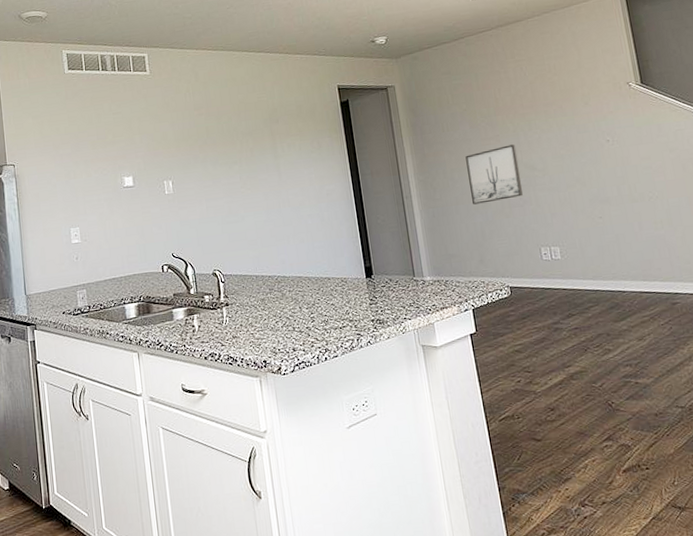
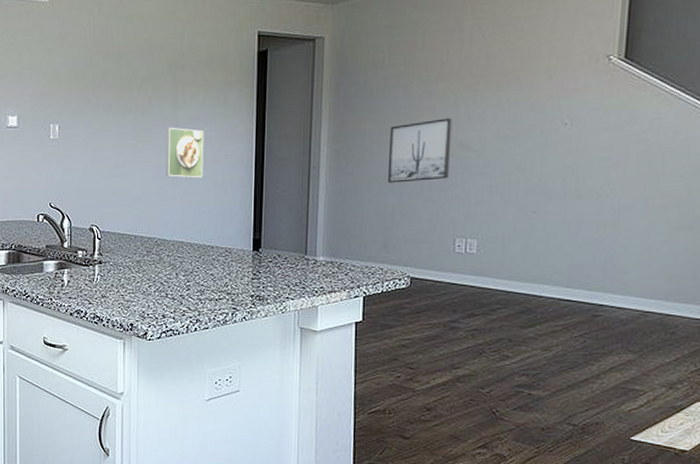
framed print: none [271,173,310,218] -> present [166,127,204,178]

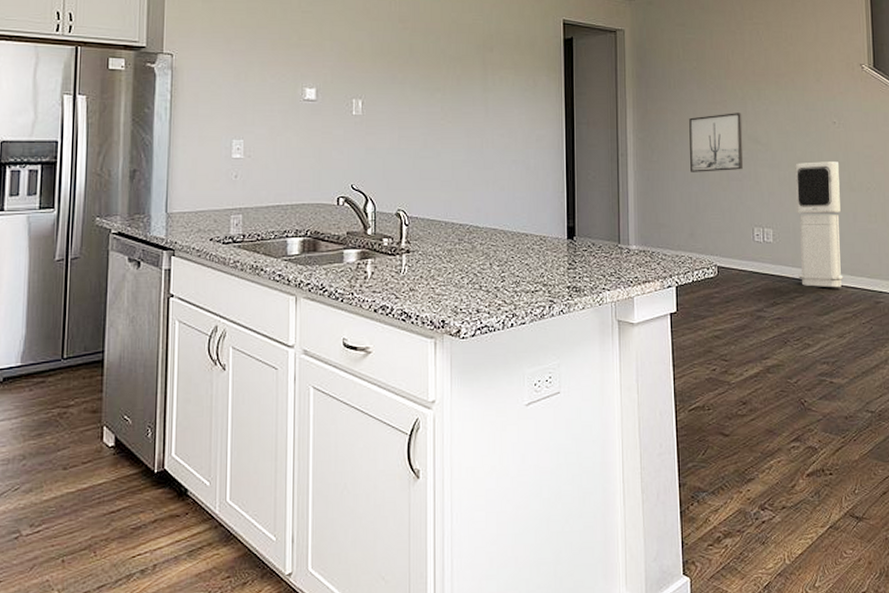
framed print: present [166,127,204,178] -> none [477,108,515,162]
air purifier: none [502,167,565,299] -> present [795,161,844,287]

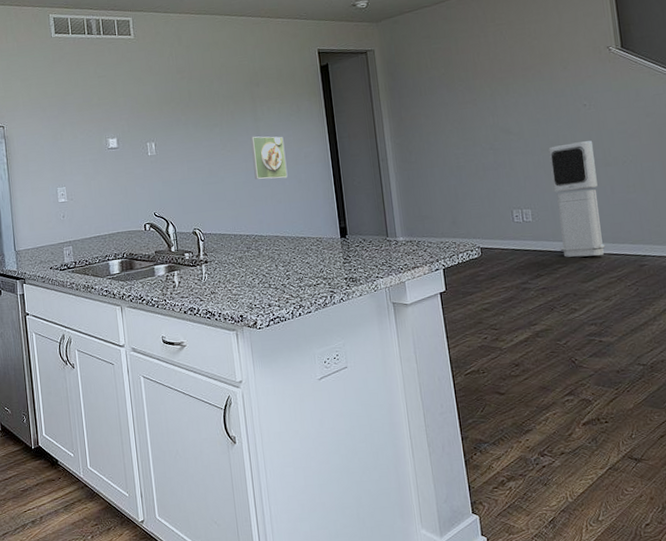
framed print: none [477,108,515,162] -> present [250,136,288,180]
wall art: present [689,113,744,172] -> none [442,108,497,168]

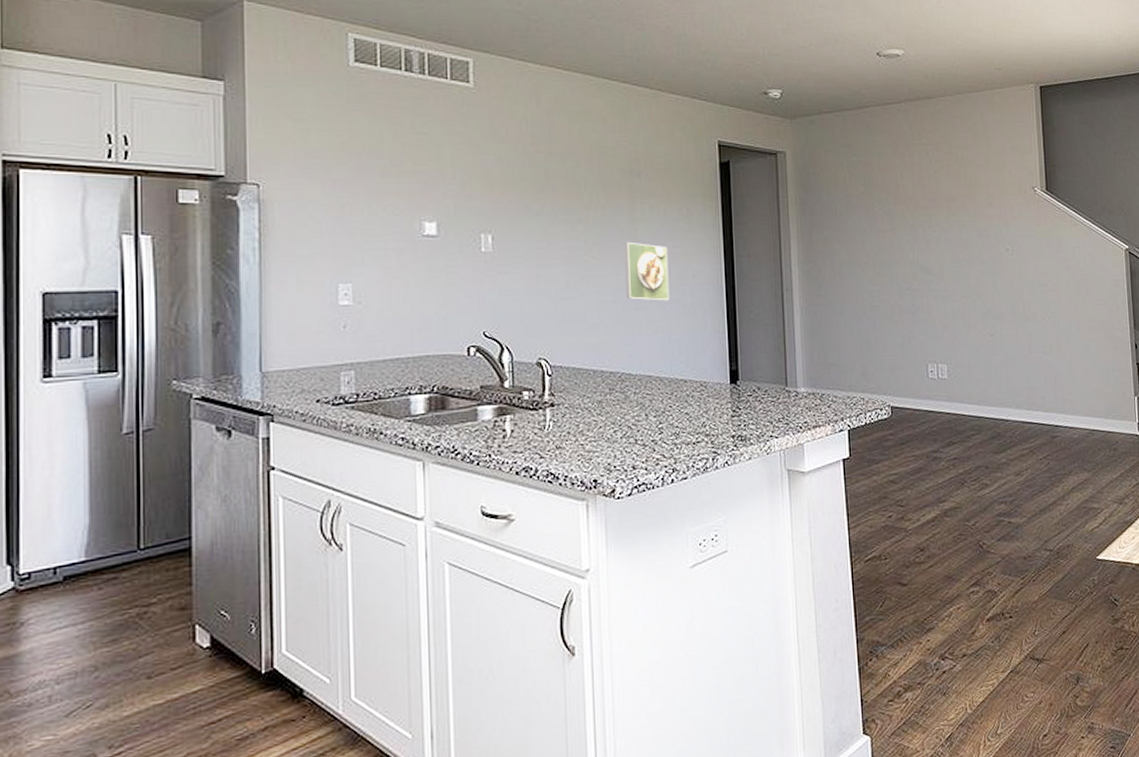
air purifier: present [548,141,606,257] -> none [969,291,1020,424]

